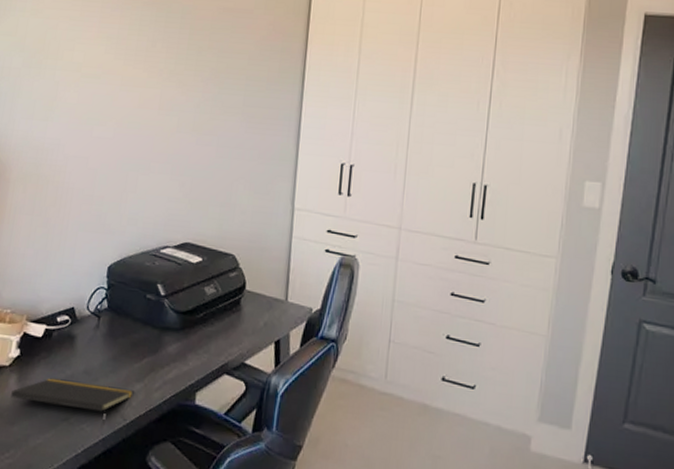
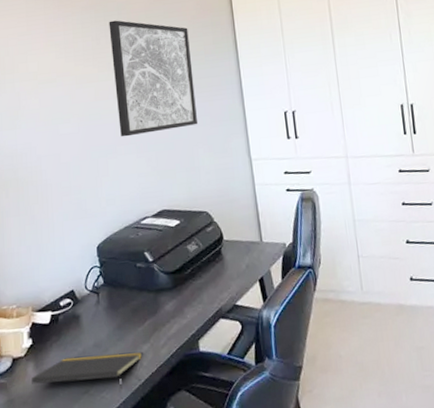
wall art: none [157,23,254,158] -> present [109,20,197,137]

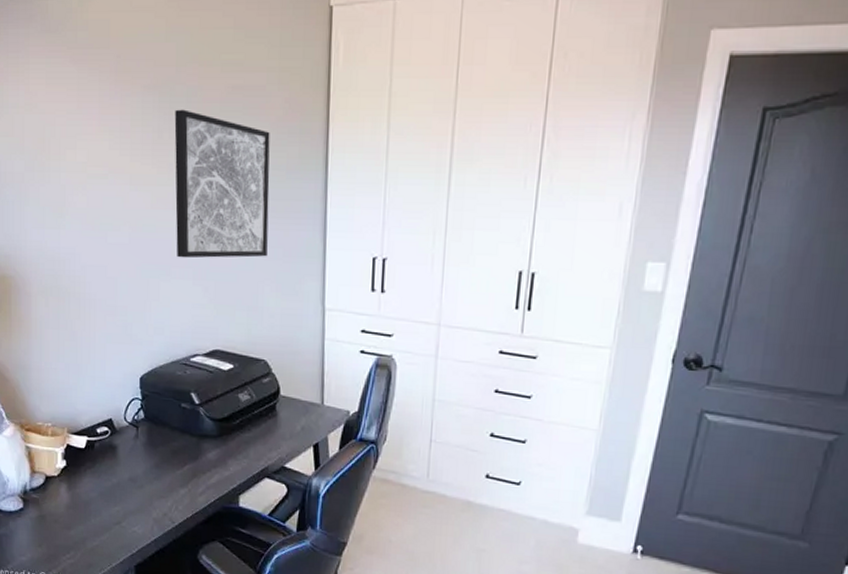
notepad: present [32,351,143,390] -> none [64,486,179,528]

